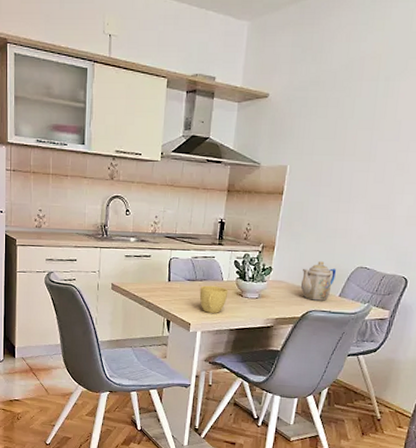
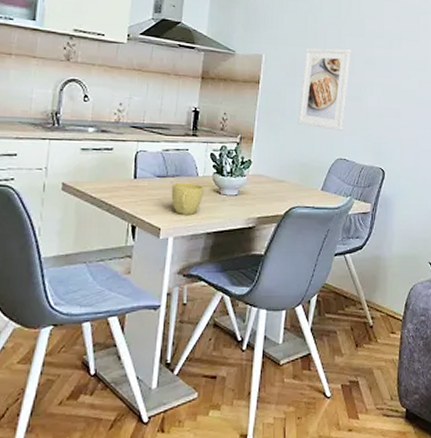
teapot: present [300,260,336,301] -> none [282,152,316,196]
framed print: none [319,154,383,240] -> present [297,47,351,131]

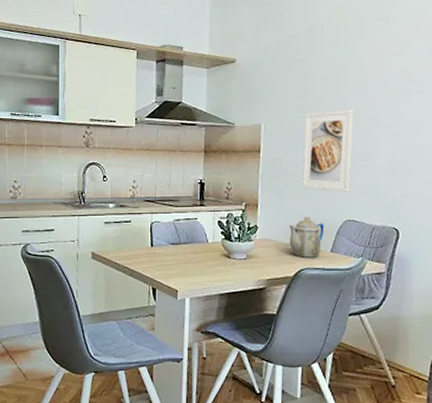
cup: present [171,182,205,214] -> none [184,248,215,277]
teapot: none [282,152,316,196] -> present [289,216,324,258]

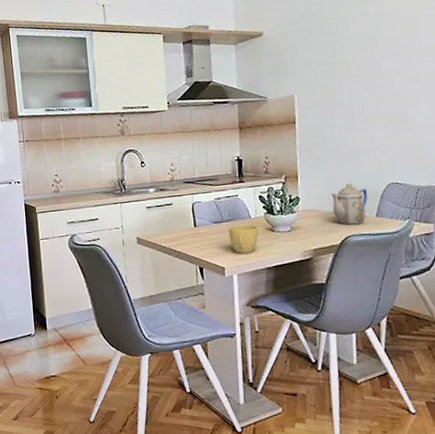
cup: none [184,248,215,277] -> present [228,224,259,254]
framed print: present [301,109,354,192] -> none [337,70,392,156]

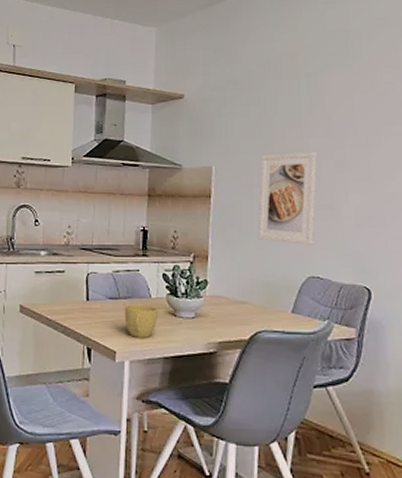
teapot: present [332,182,368,225] -> none [243,270,284,319]
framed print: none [337,70,392,156] -> present [257,151,318,245]

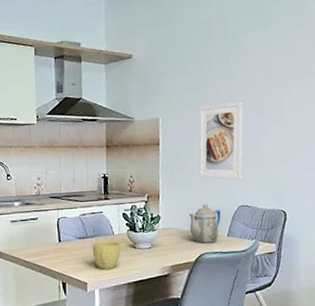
teapot: none [243,270,284,319] -> present [189,203,221,243]

